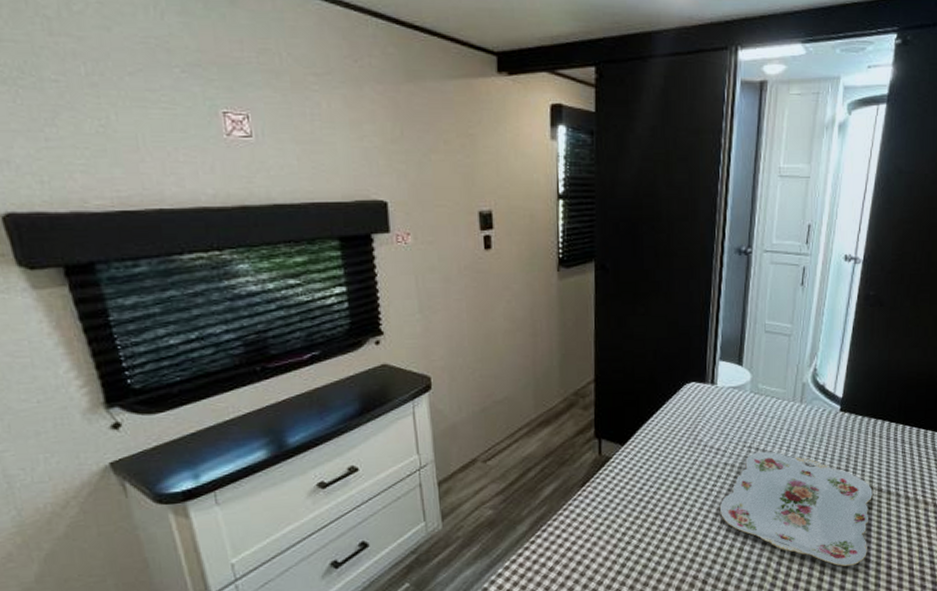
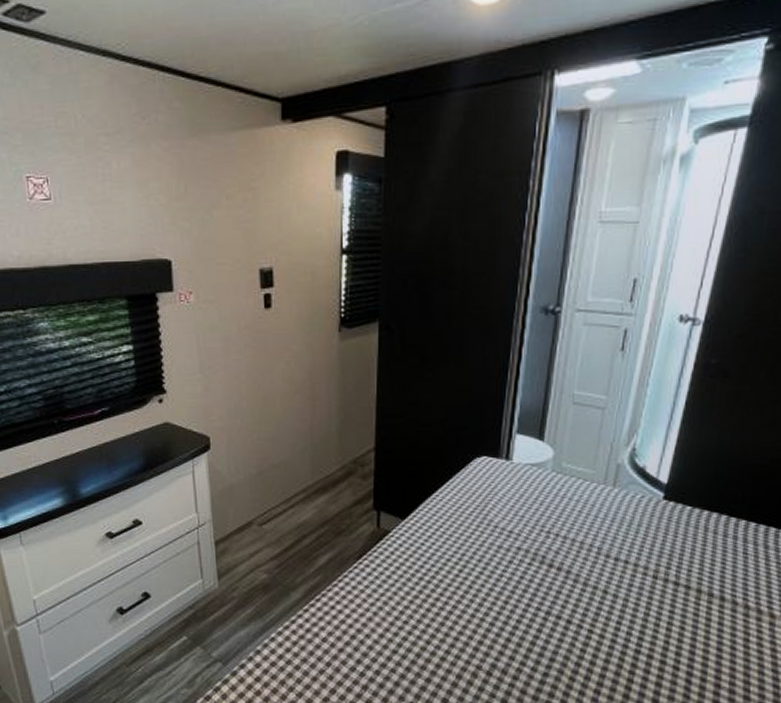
serving tray: present [719,451,873,567] -> none [509,538,701,678]

